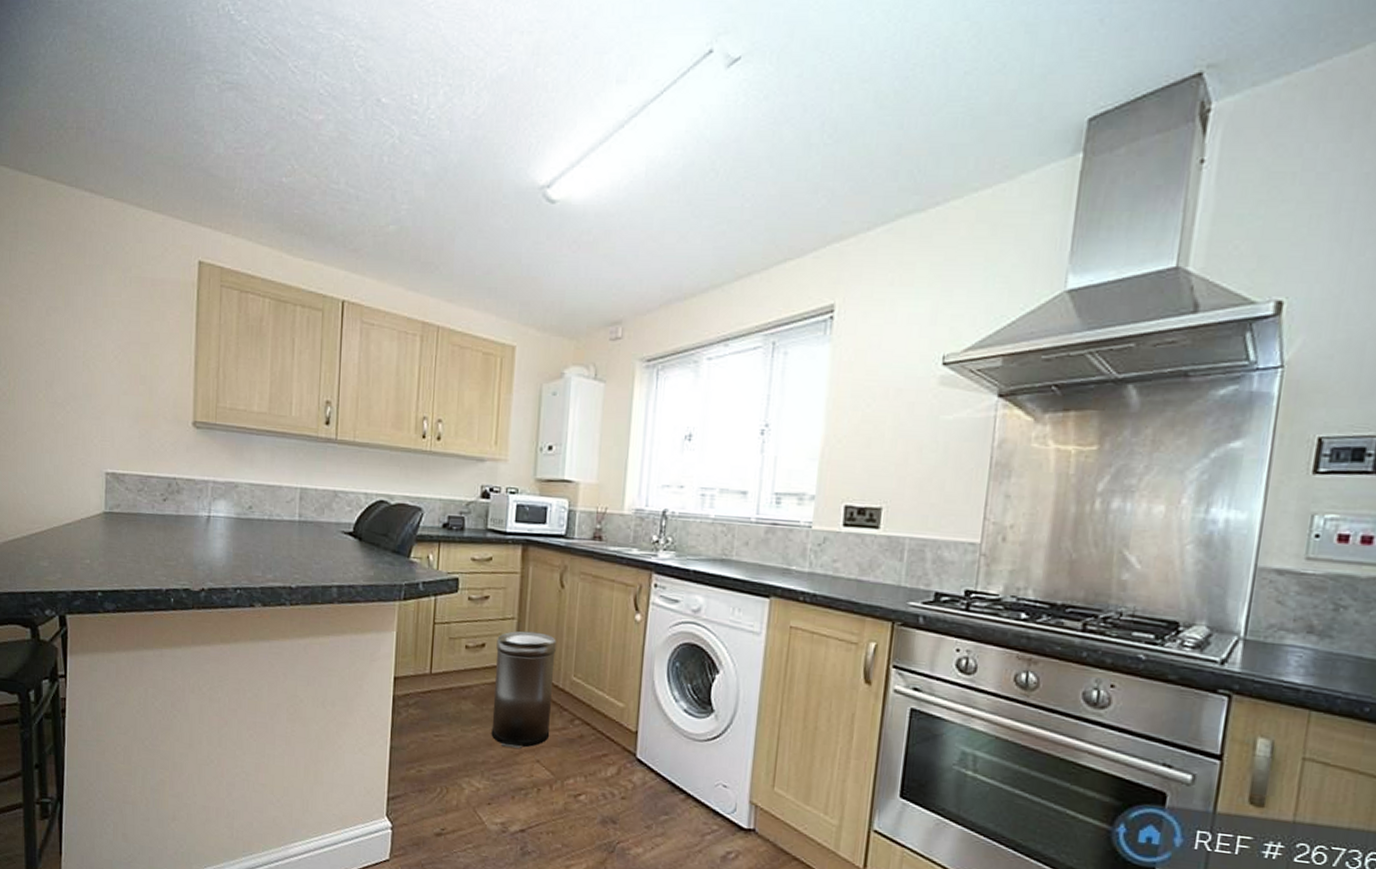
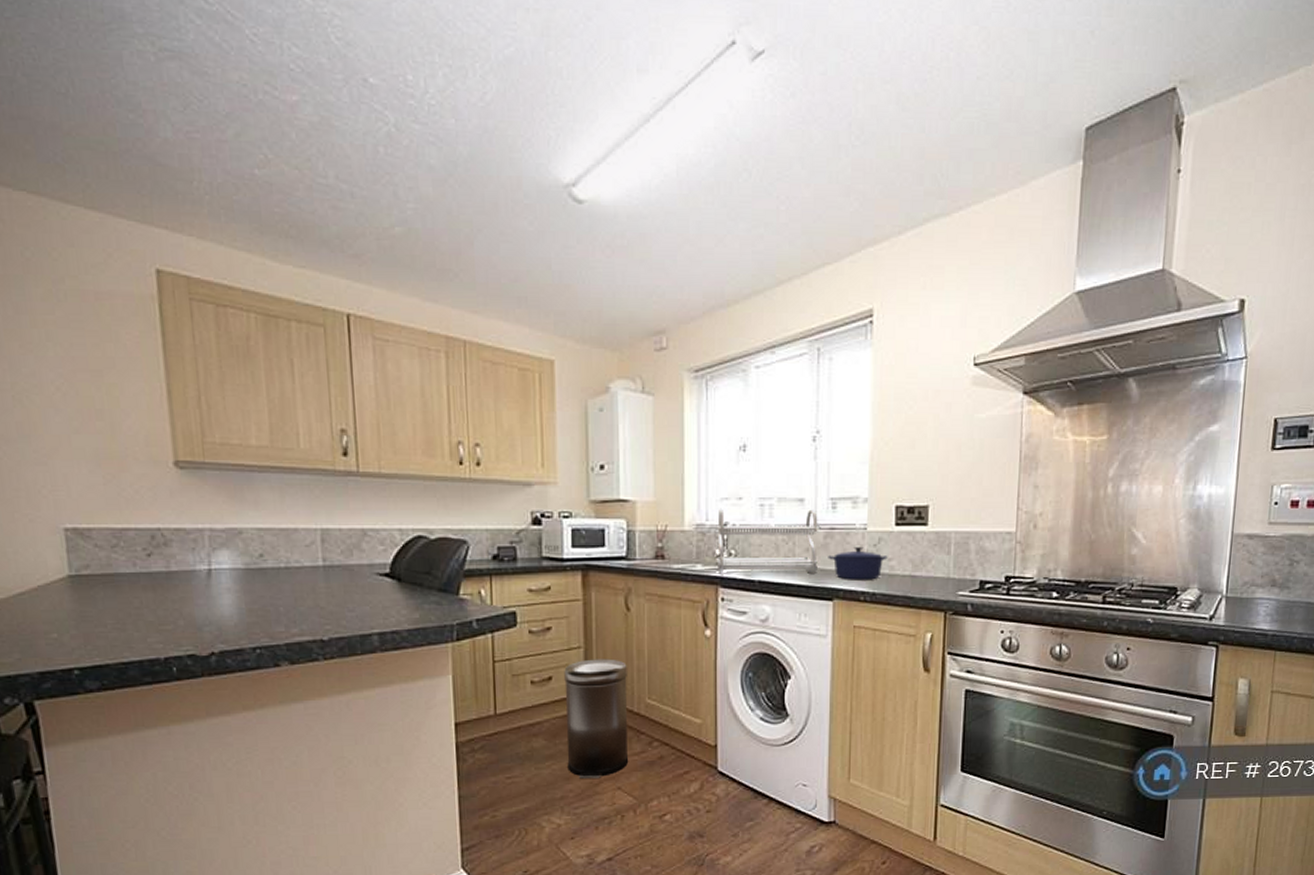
dish rack: none [652,495,761,570] -> present [716,508,820,575]
cooking pot: none [767,543,833,581] -> present [828,546,888,580]

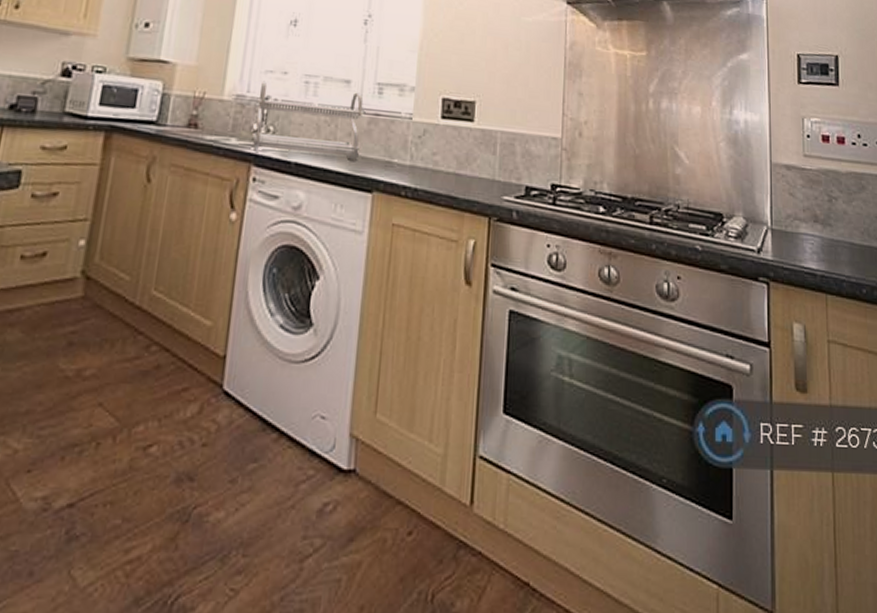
pedal bin: present [564,659,628,780] -> none [42,235,137,390]
cooking pot: present [828,546,888,580] -> none [370,135,432,175]

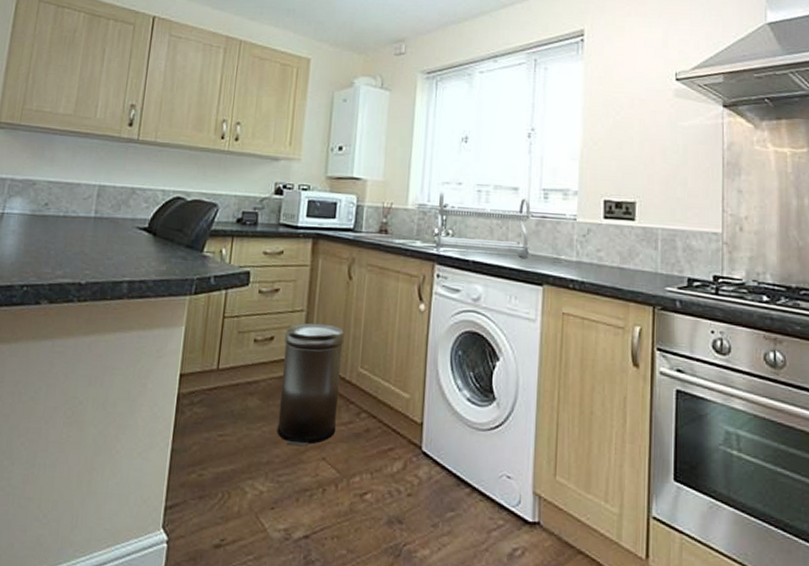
pedal bin: none [42,235,137,390] -> present [277,323,344,447]

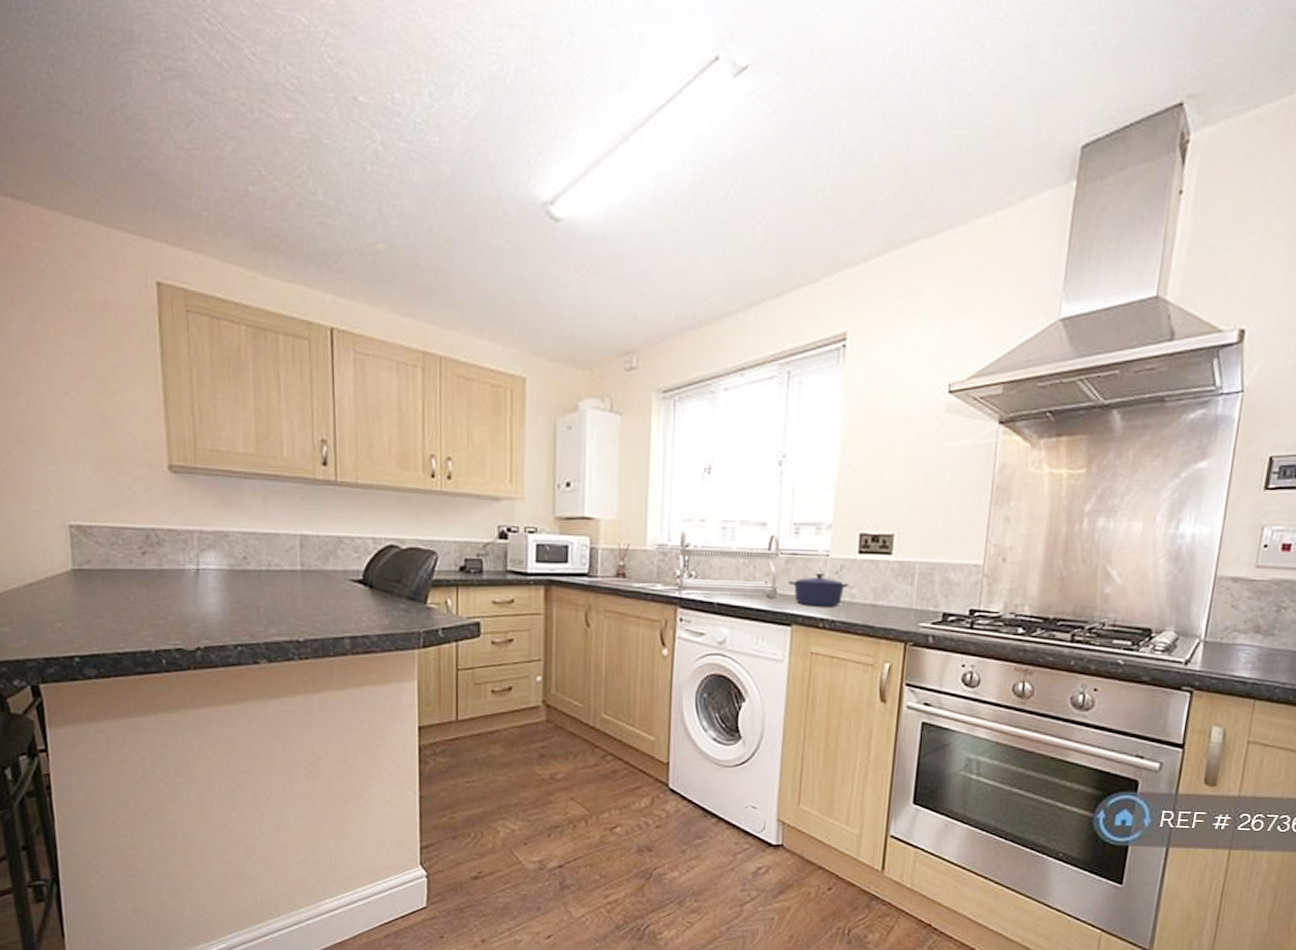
pedal bin: present [277,323,344,447] -> none [523,672,585,789]
cooking pot: none [539,235,596,269] -> present [788,572,849,607]

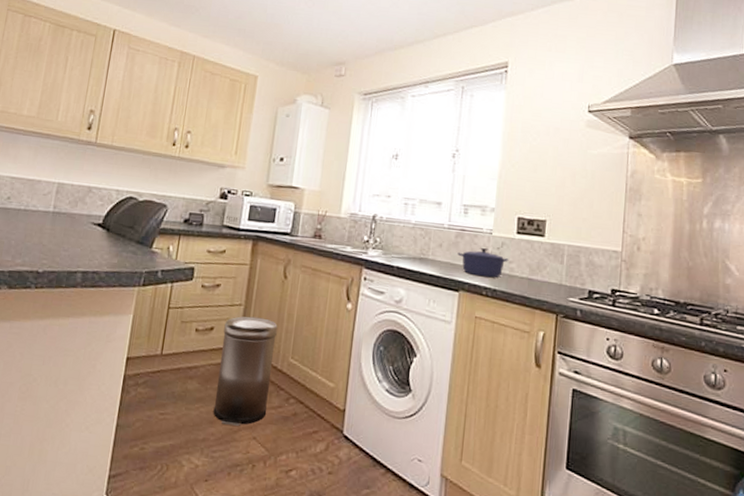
pedal bin: none [523,672,585,789] -> present [213,316,278,427]
dish rack: present [676,529,781,600] -> none [363,202,452,267]

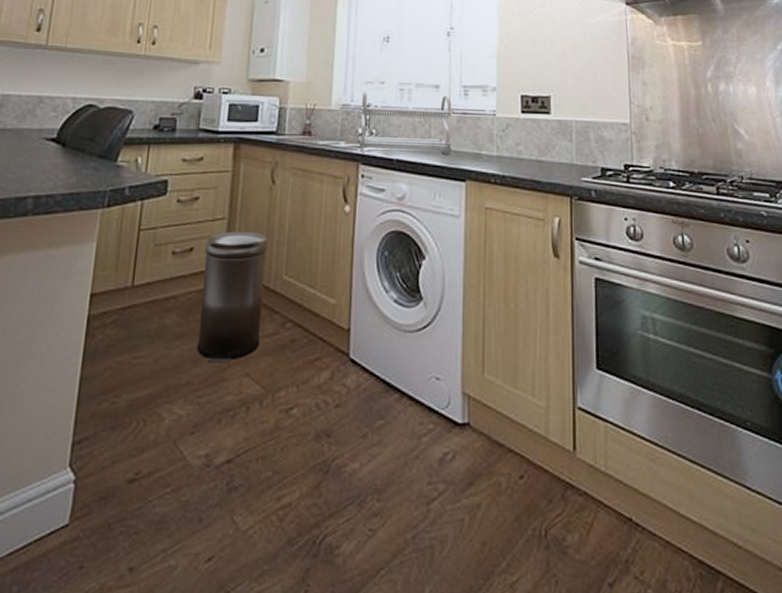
dish rack: none [363,202,452,267] -> present [358,91,453,156]
cooking pot: present [457,247,509,278] -> none [461,130,515,163]

